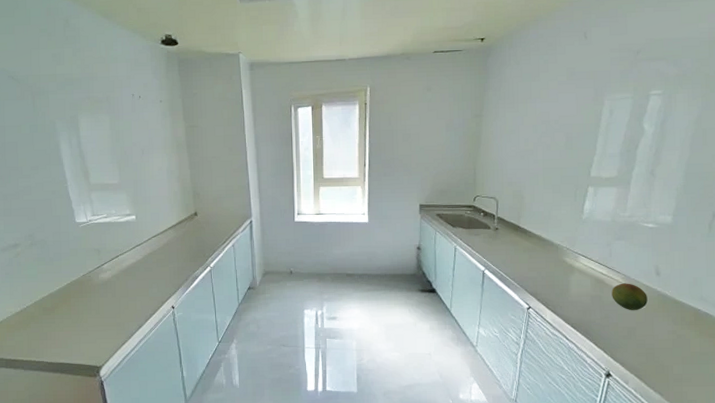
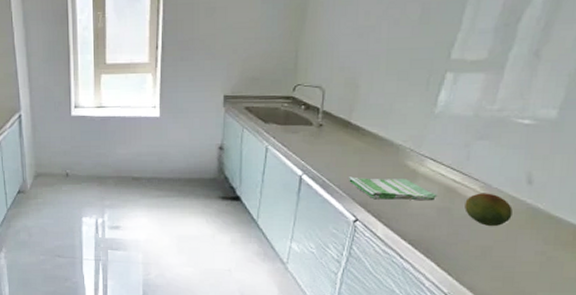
dish towel: none [520,271,590,290] -> present [348,177,438,200]

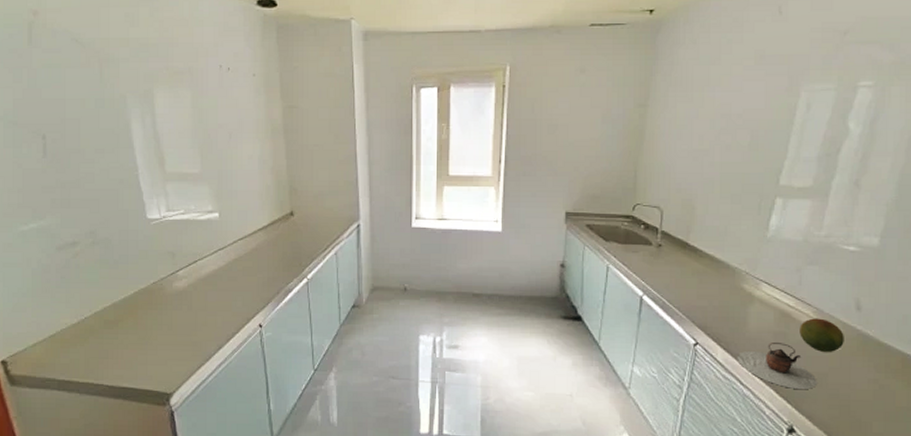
dish towel: present [348,177,438,200] -> none [687,298,773,324]
teapot: none [398,218,481,262] -> present [737,343,817,389]

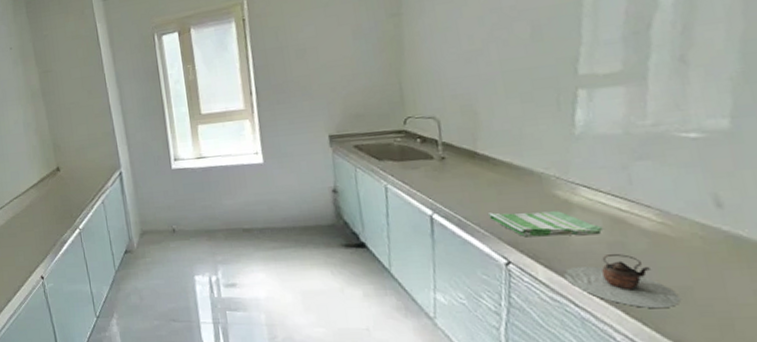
dish towel: none [687,298,773,324] -> present [487,211,604,238]
fruit: present [800,318,844,353] -> none [640,221,708,262]

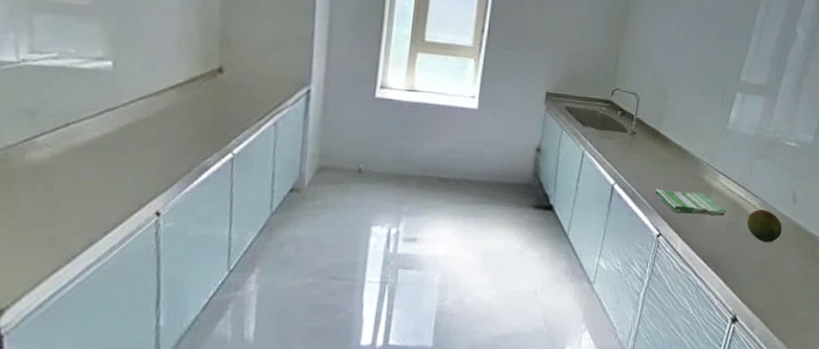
teapot: present [564,254,681,308] -> none [694,233,758,278]
fruit: none [640,221,708,262] -> present [747,209,782,243]

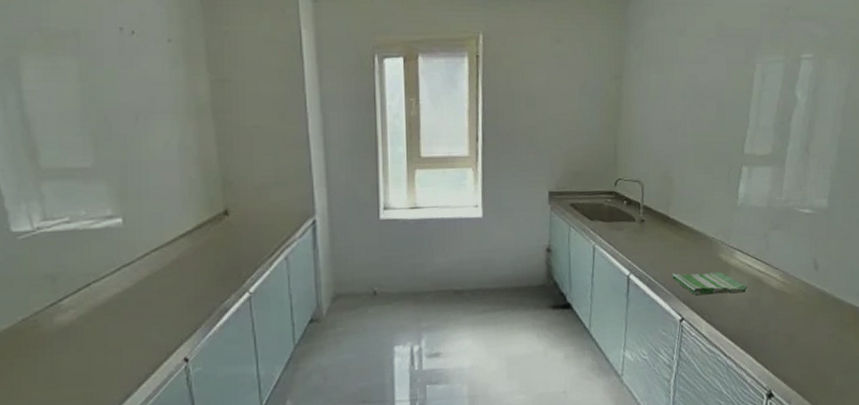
fruit: present [747,209,782,243] -> none [770,281,807,314]

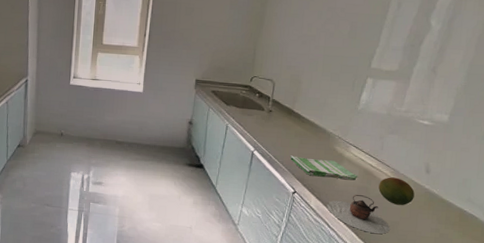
teapot: none [719,309,788,354] -> present [326,195,390,234]
fruit: none [770,281,807,314] -> present [378,177,415,206]

